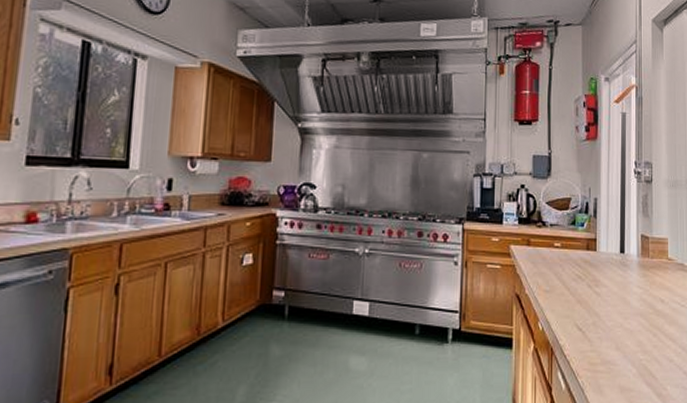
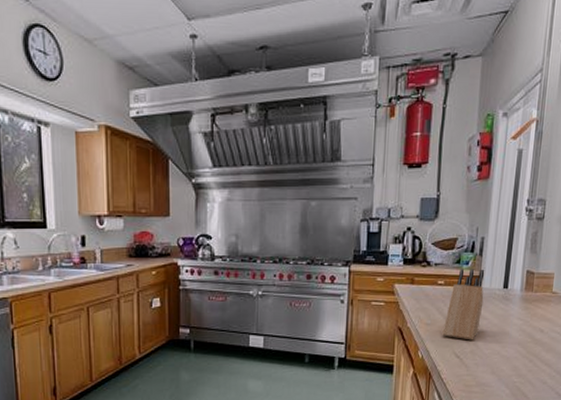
knife block: none [562,231,602,311] -> present [442,269,485,341]

